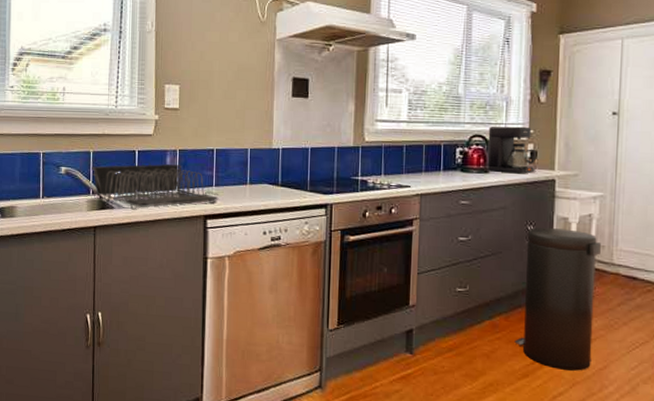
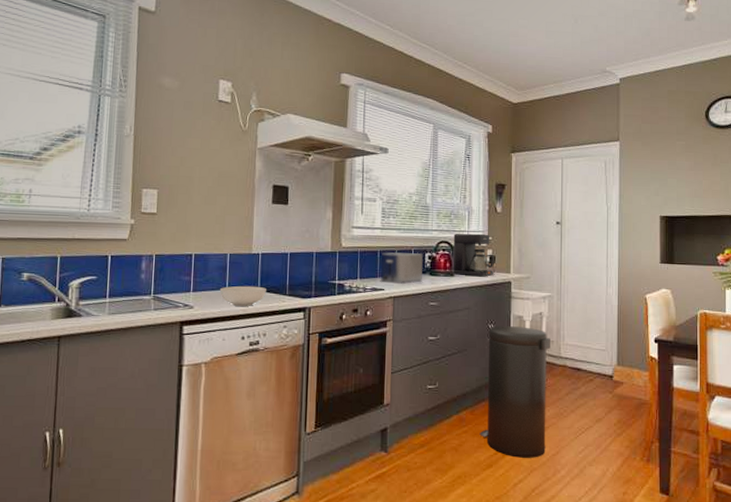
dish rack: present [92,164,219,210] -> none [58,269,197,318]
bowl: none [240,181,287,202] -> present [219,285,266,306]
toaster: none [407,146,453,181] -> present [381,251,423,284]

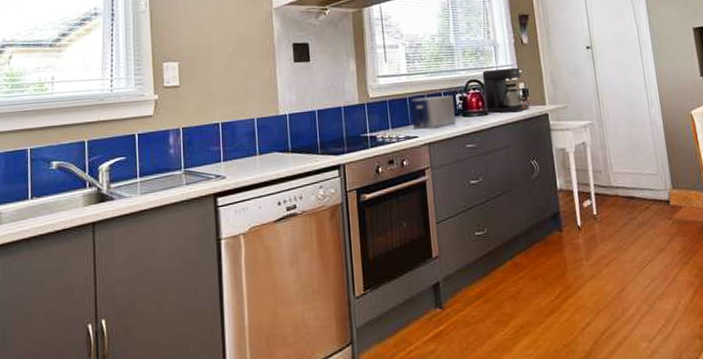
bowl: present [219,285,266,306] -> none [250,148,298,171]
pedal bin: present [479,326,550,458] -> none [531,159,610,300]

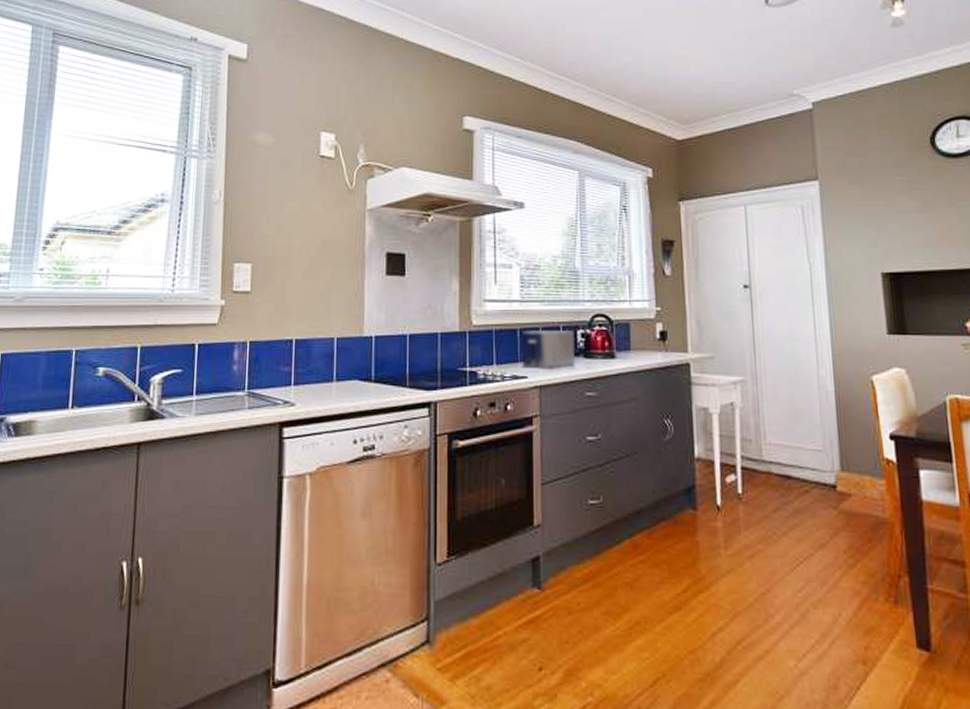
coffee maker: present [482,67,529,113] -> none [611,303,667,358]

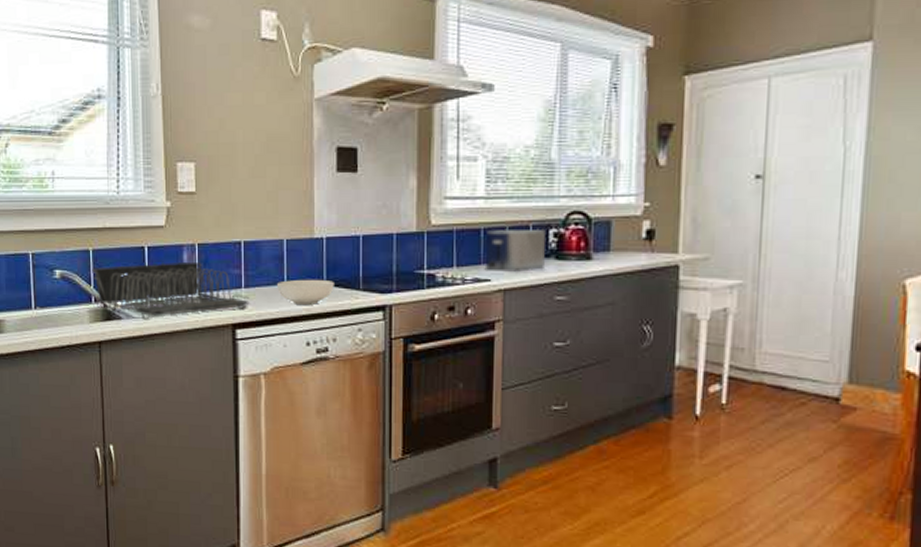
dish rack: none [138,359,299,419] -> present [92,261,250,320]
bowl: none [325,376,382,402] -> present [276,279,334,305]

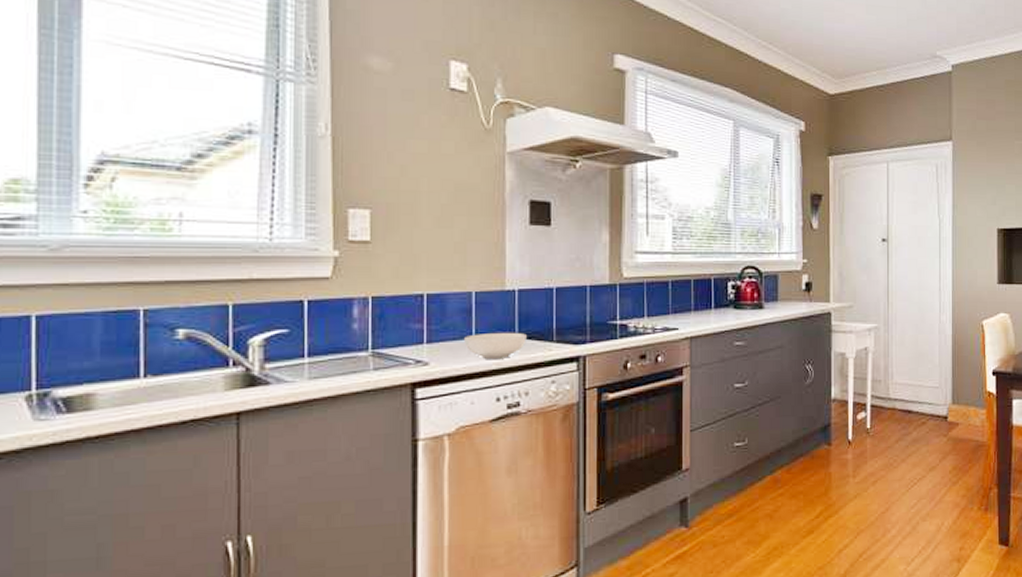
dish rack: present [92,261,250,320] -> none [231,316,433,384]
toaster: present [486,228,545,272] -> none [674,281,725,321]

